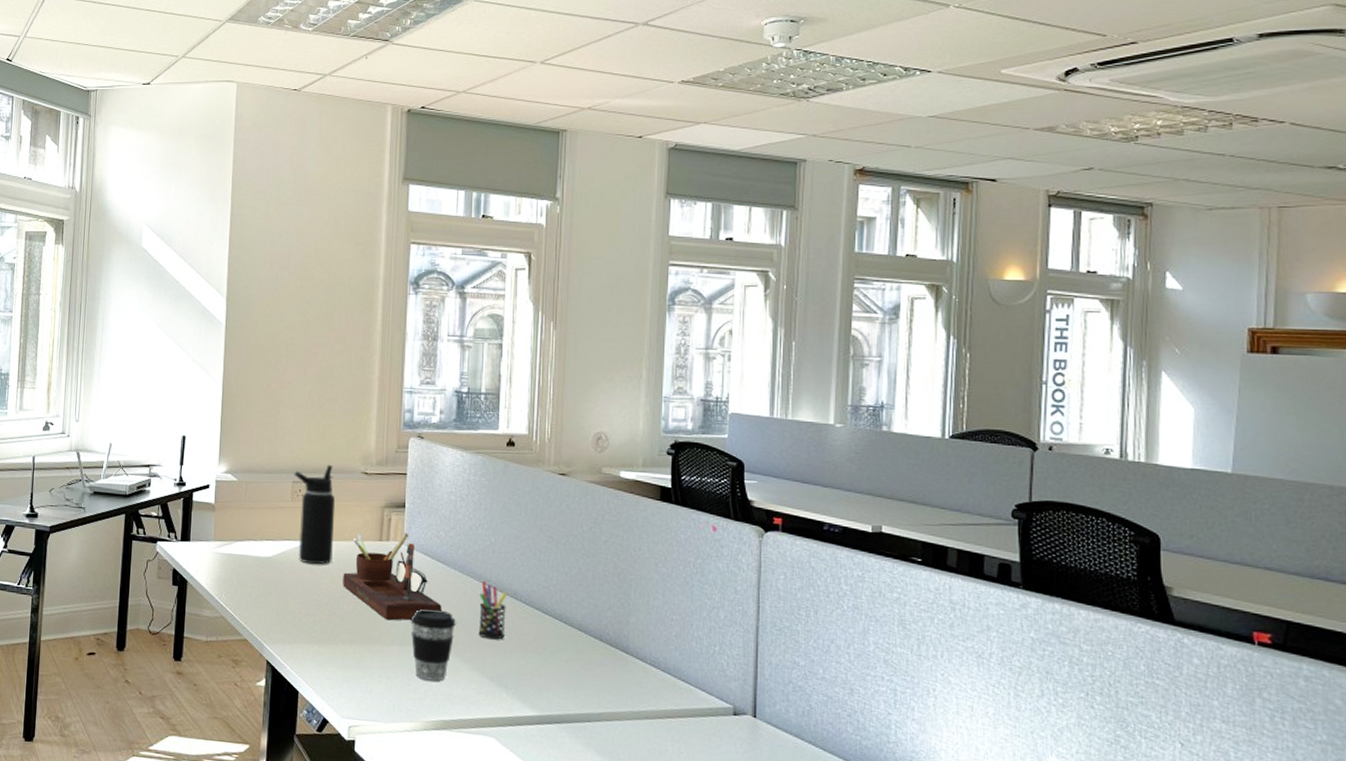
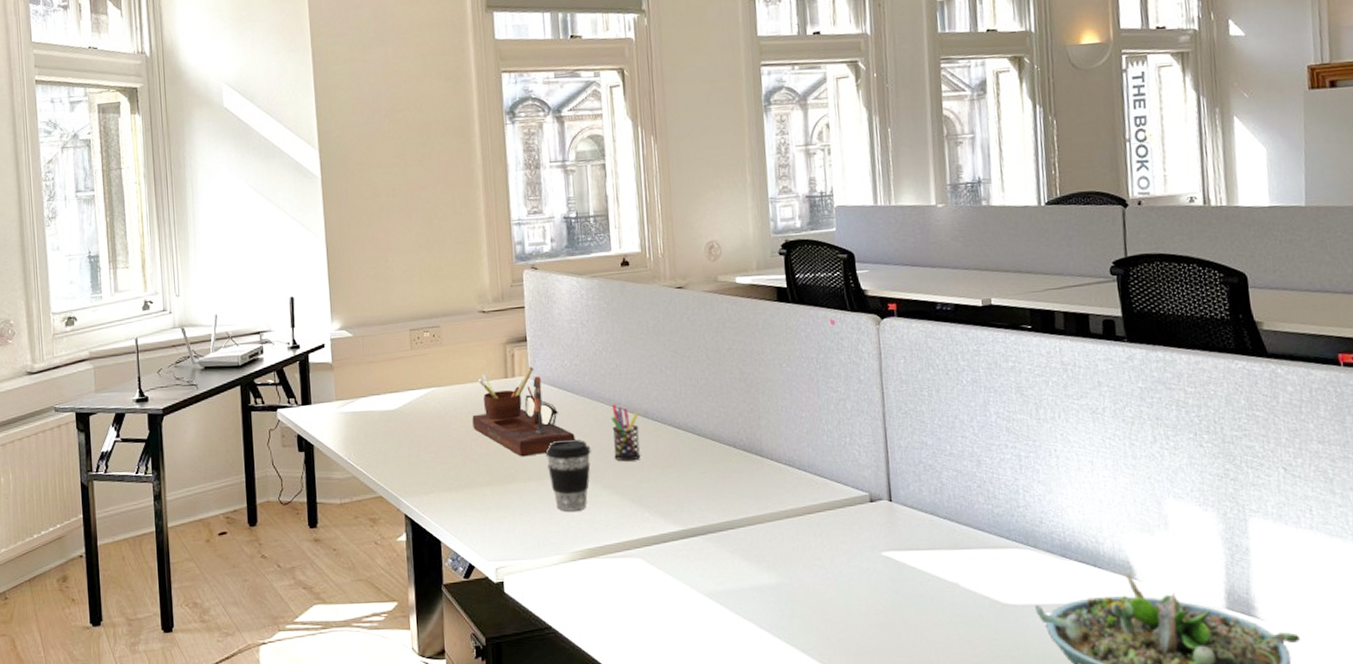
water bottle: present [294,464,336,565] -> none [410,307,459,411]

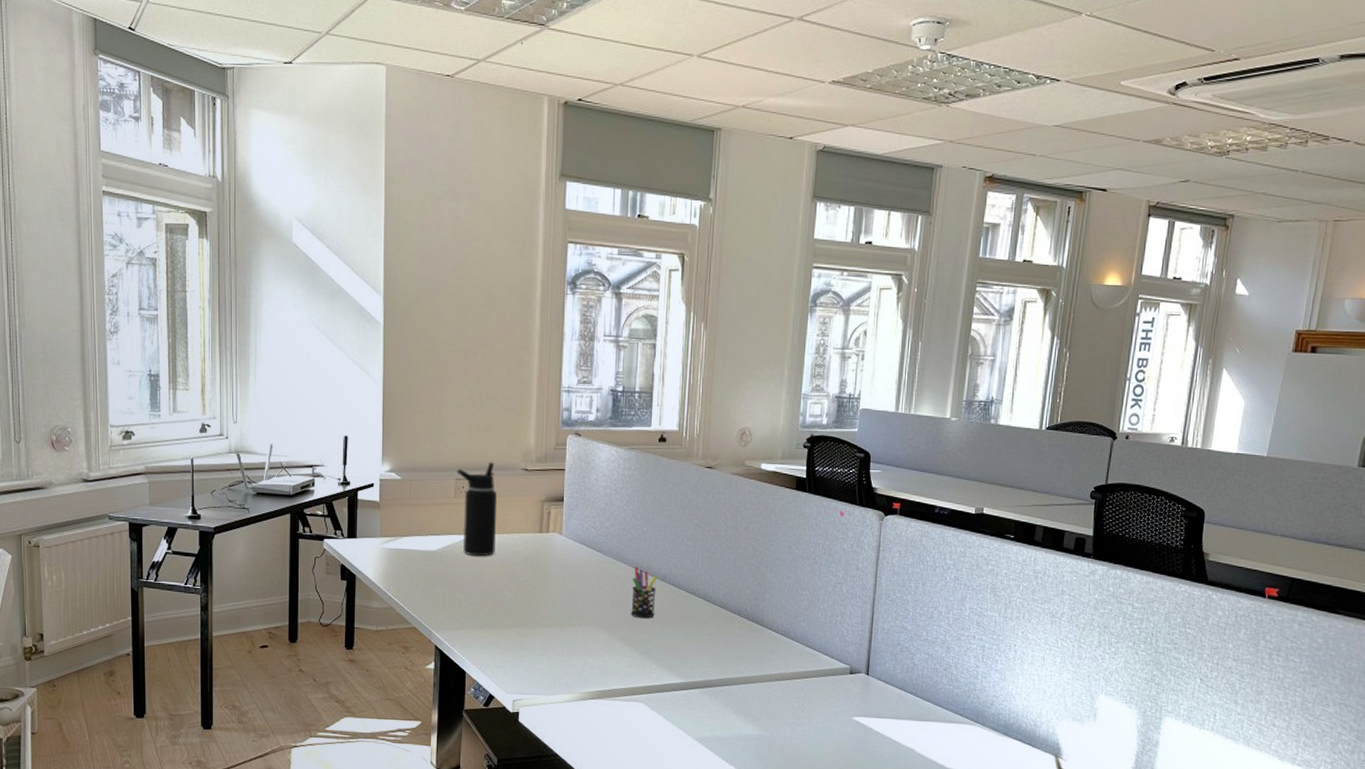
water bottle: none [410,307,459,411] -> present [457,462,498,557]
desk organizer: present [472,366,575,457] -> none [505,524,598,605]
coffee cup: present [545,439,591,511] -> none [569,593,611,657]

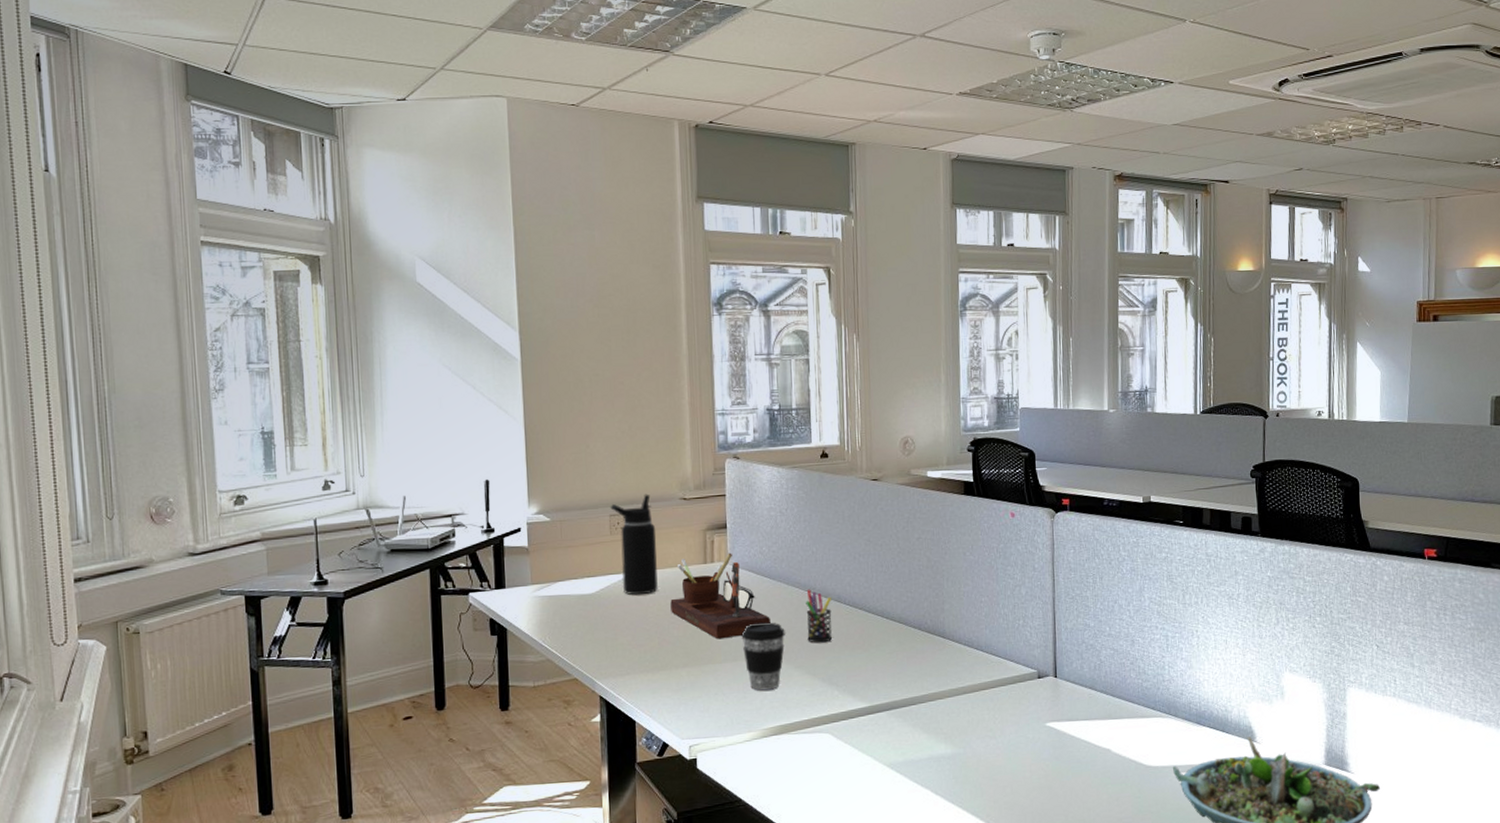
desk organizer: none [505,524,598,605] -> present [670,552,771,640]
coffee cup: none [569,593,611,657] -> present [741,622,785,691]

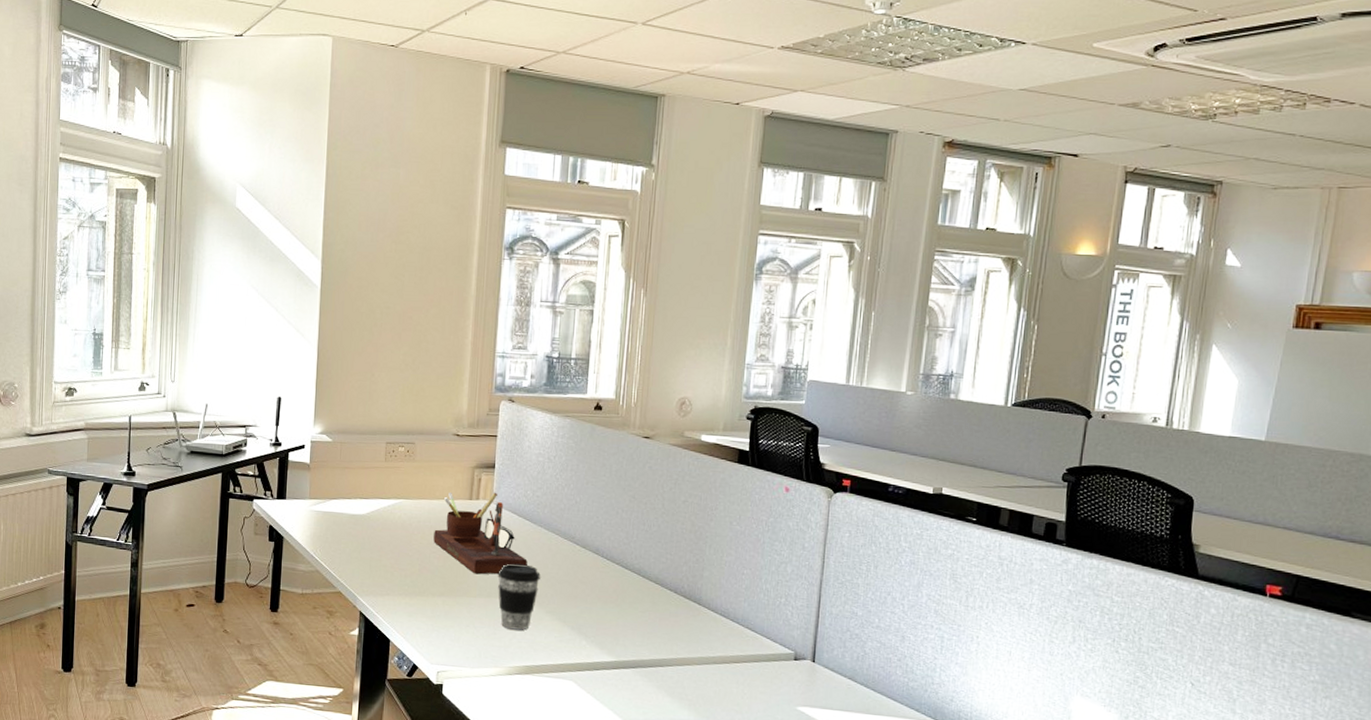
water bottle: present [610,494,658,595] -> none [387,426,428,522]
pen holder: present [806,589,833,643] -> none [561,537,591,592]

